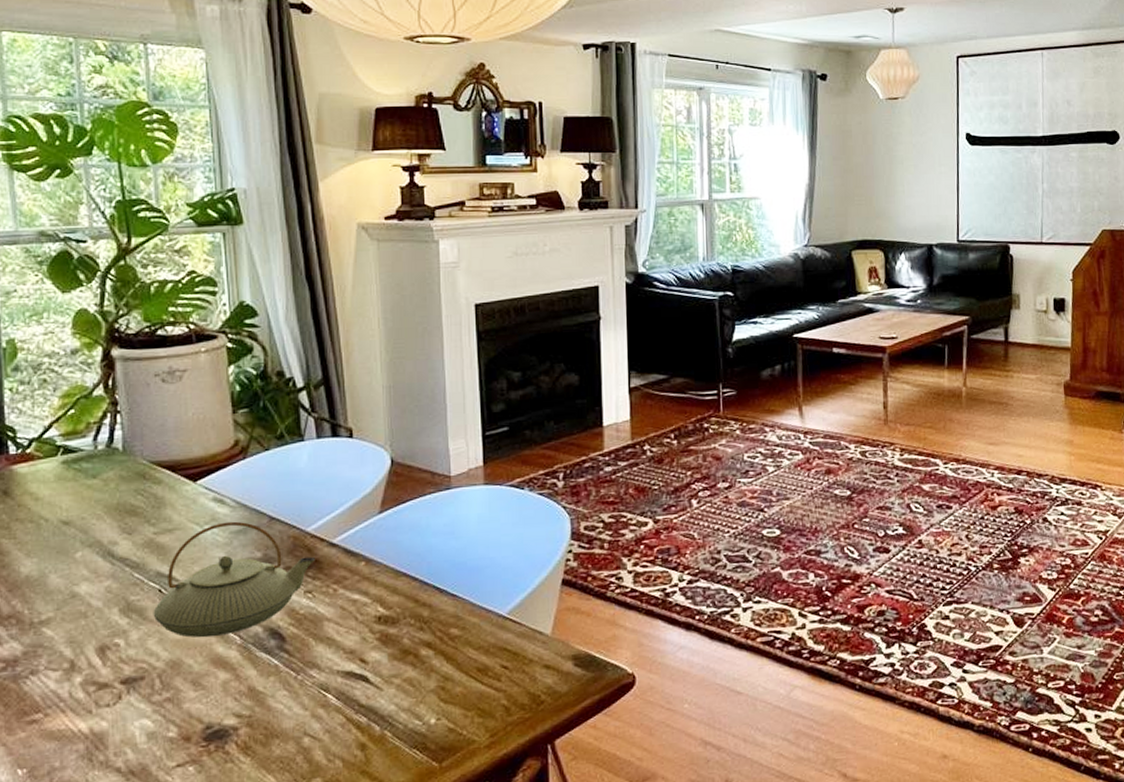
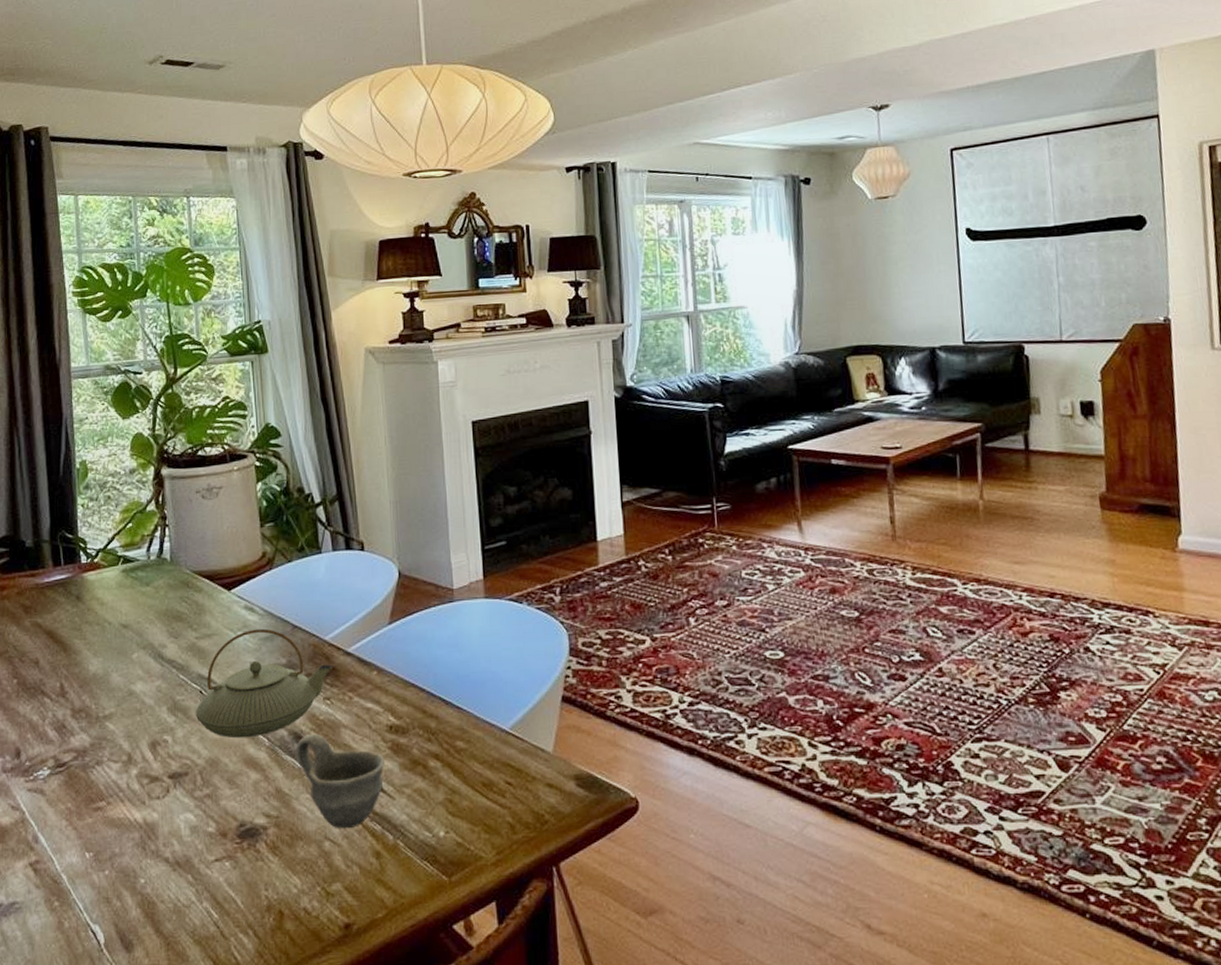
cup: none [271,628,372,724] -> present [295,733,384,829]

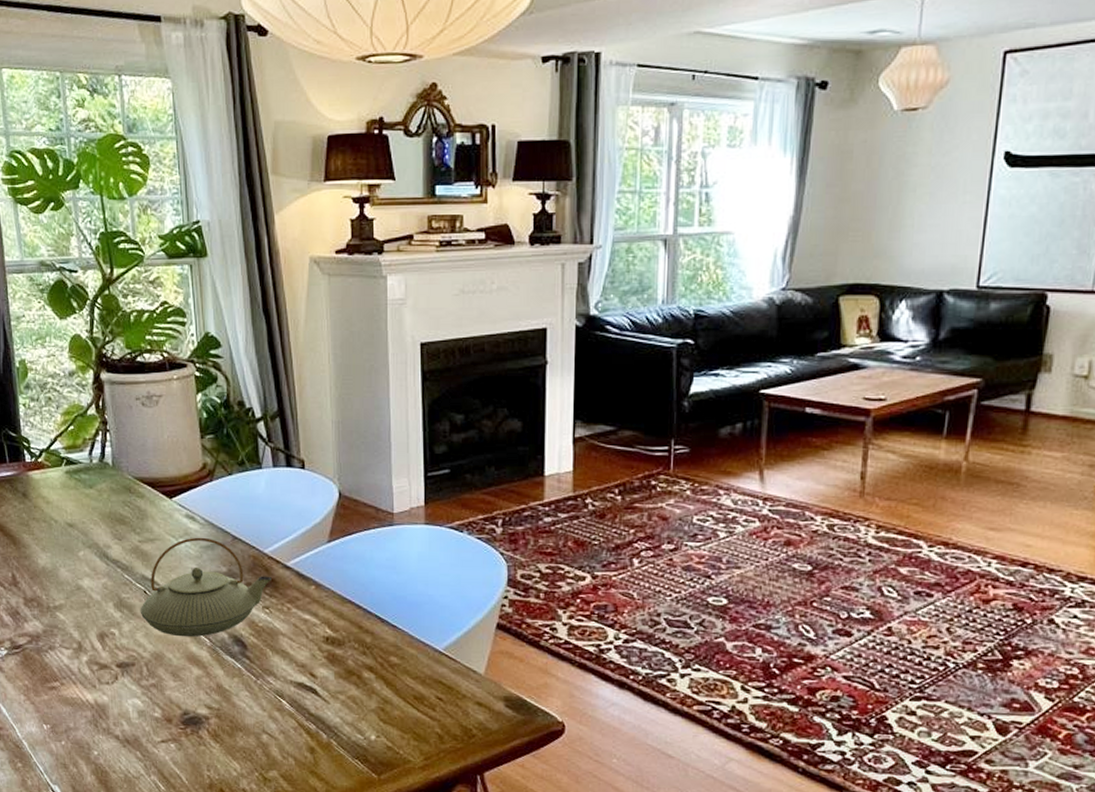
cup: present [295,733,384,829] -> none [235,638,320,726]

